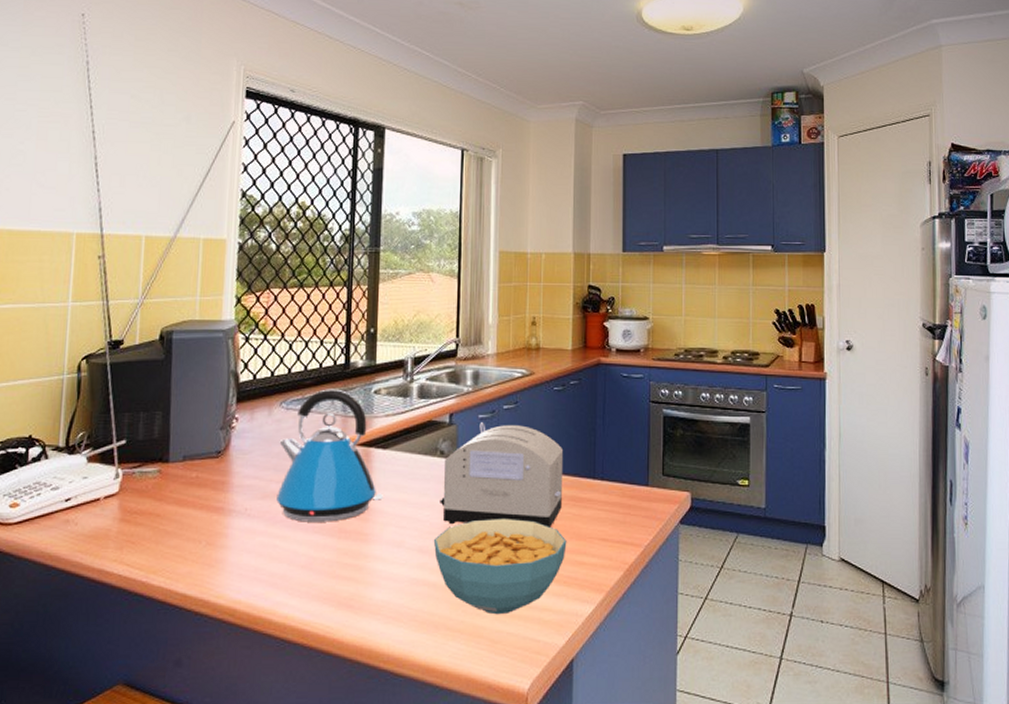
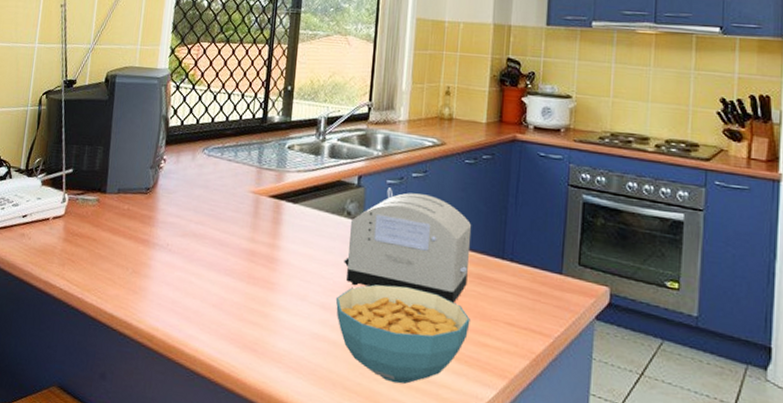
kettle: present [276,389,383,522] -> none [194,140,291,267]

